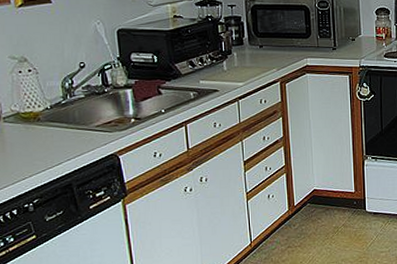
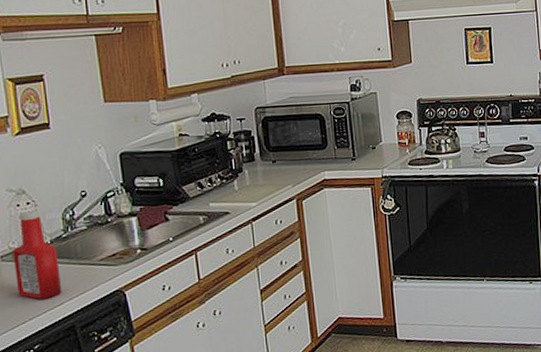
ketchup bottle: none [14,77,61,158] -> present [13,209,63,299]

